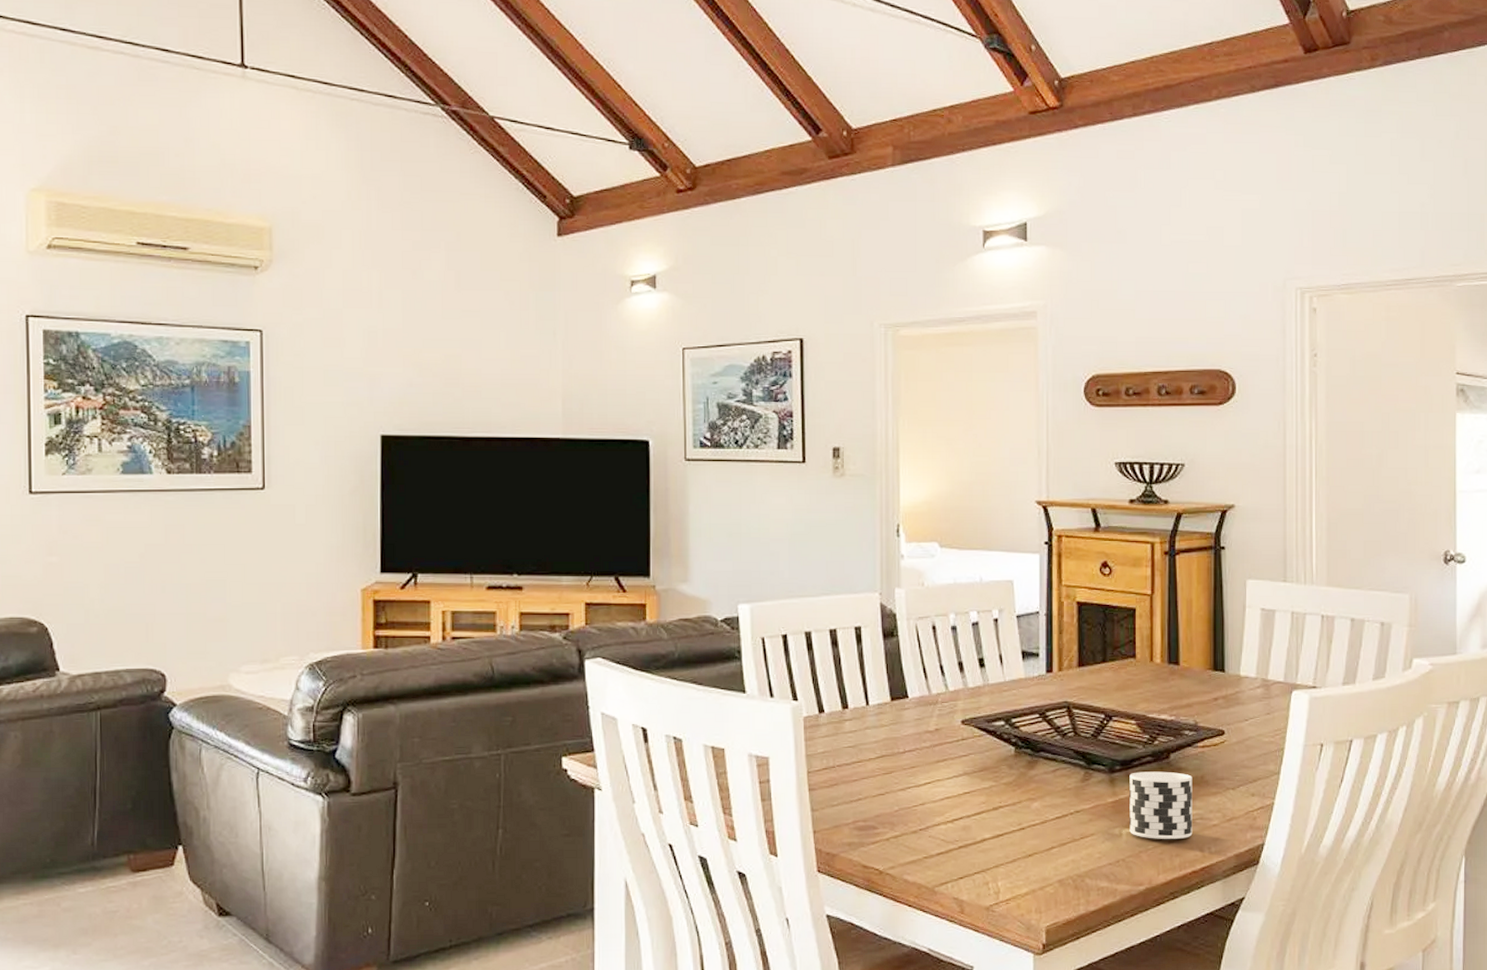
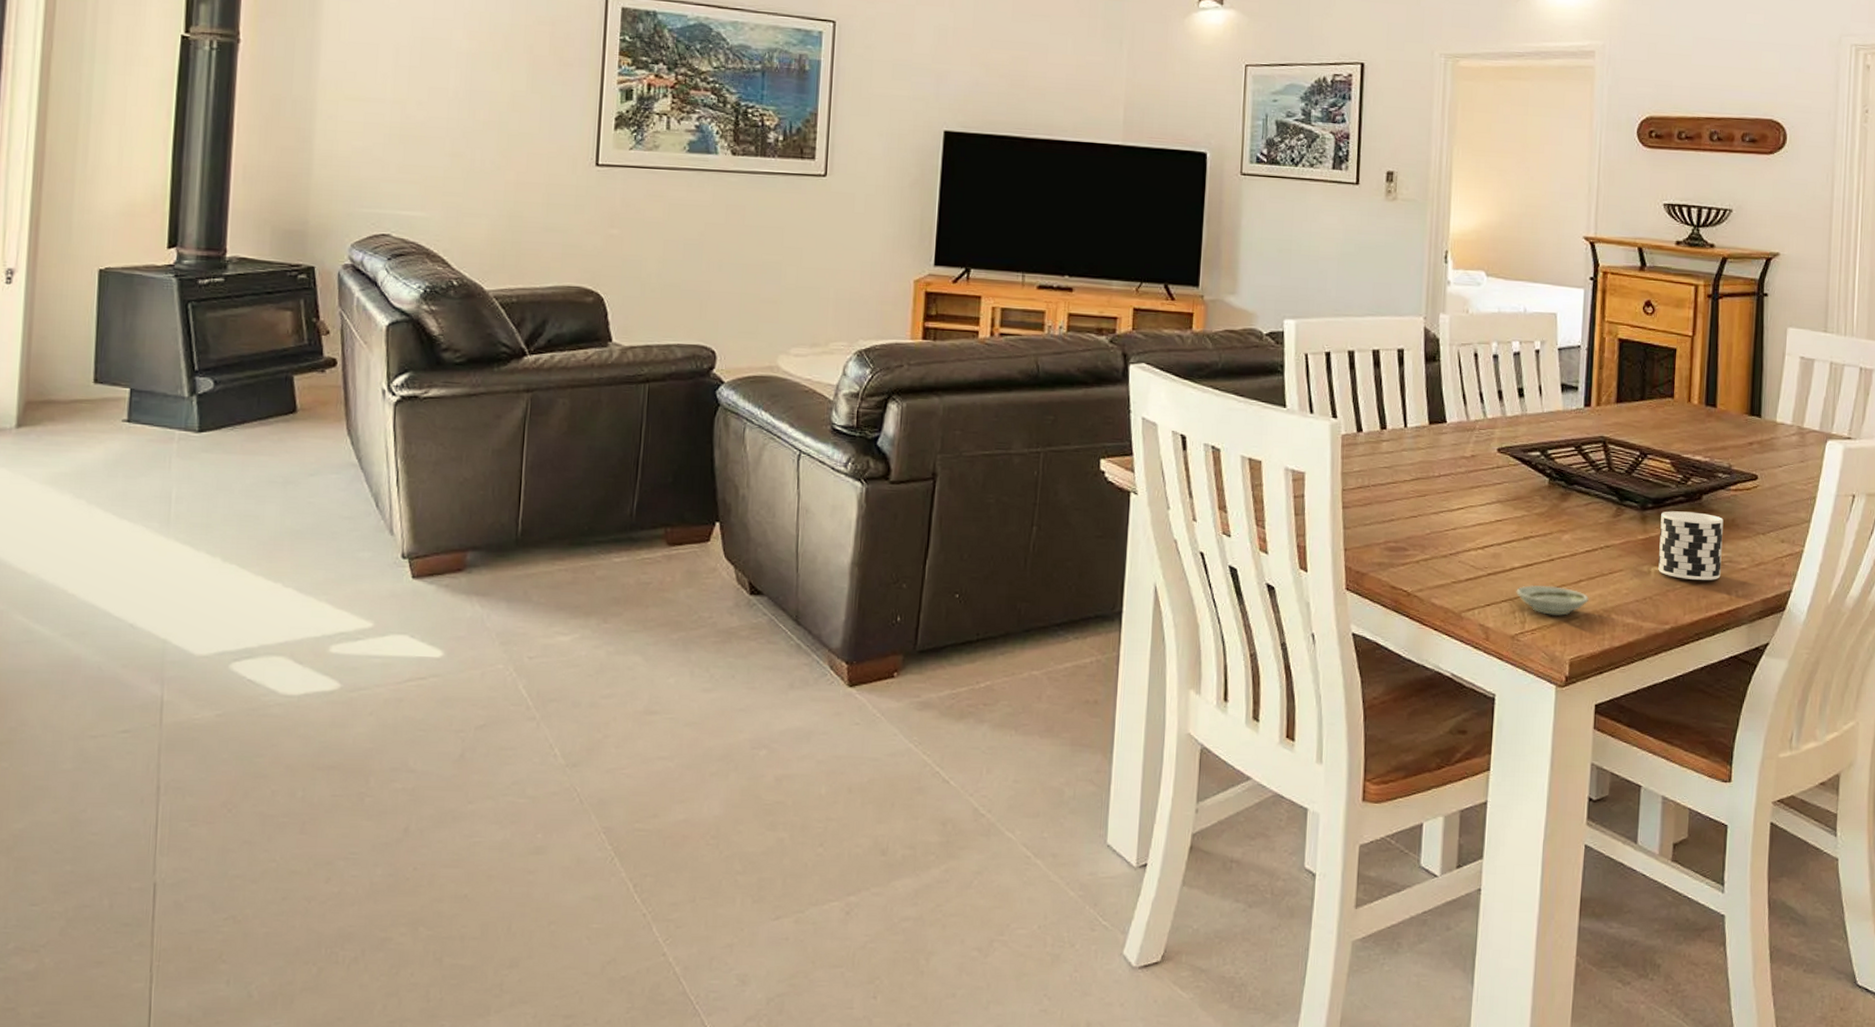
saucer: none [988,854,1061,884] -> present [1516,585,1589,616]

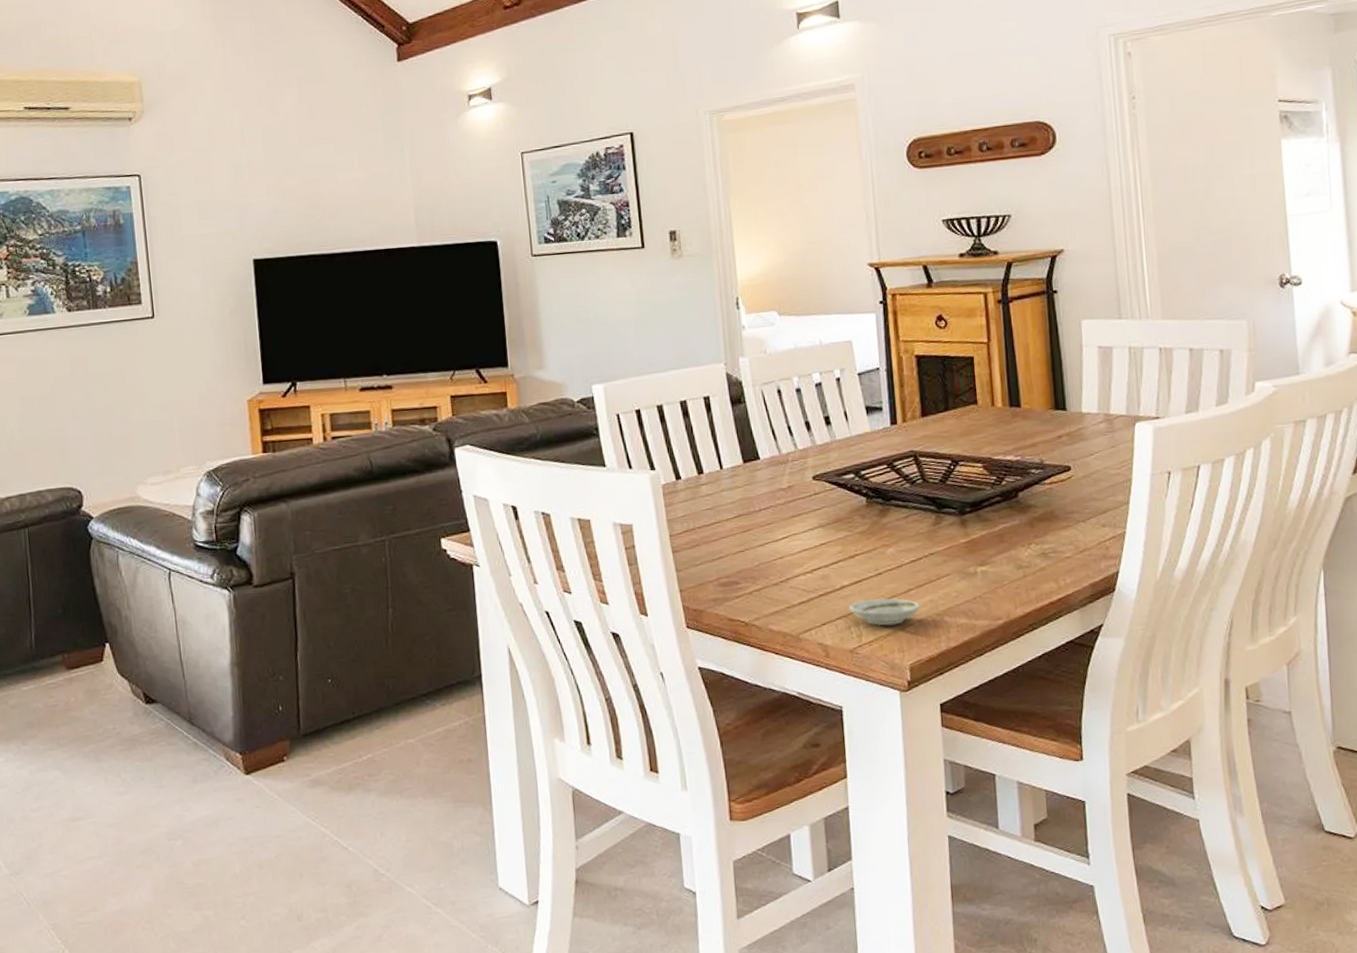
cup: present [1658,511,1724,581] -> none [980,509,1047,575]

